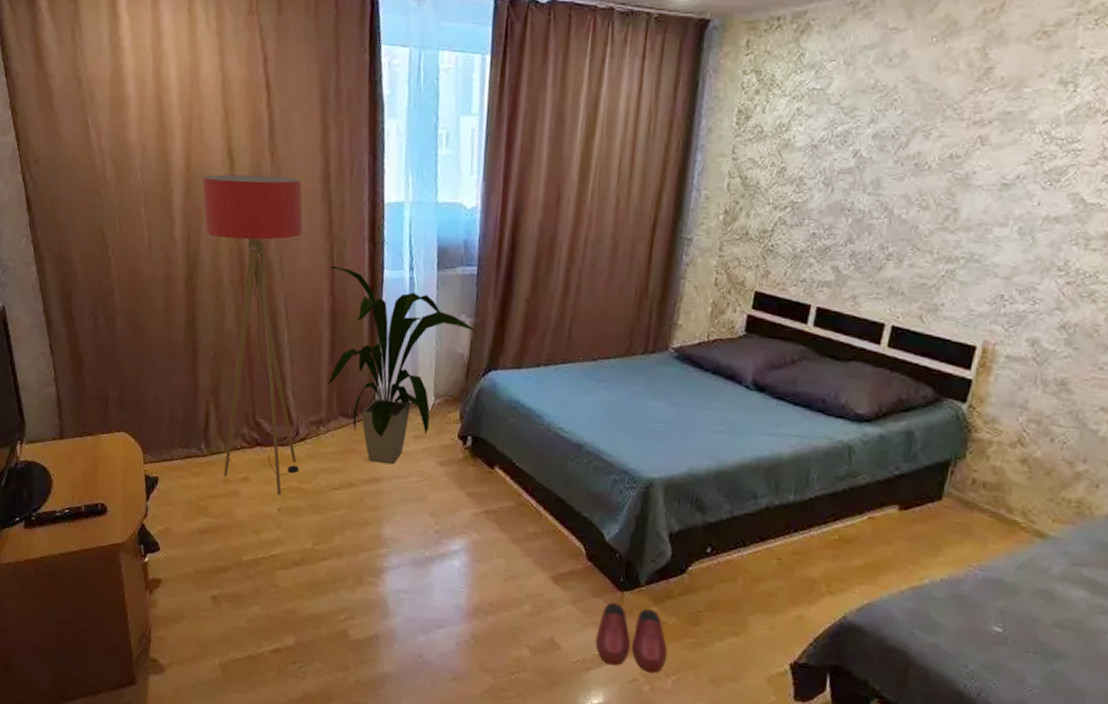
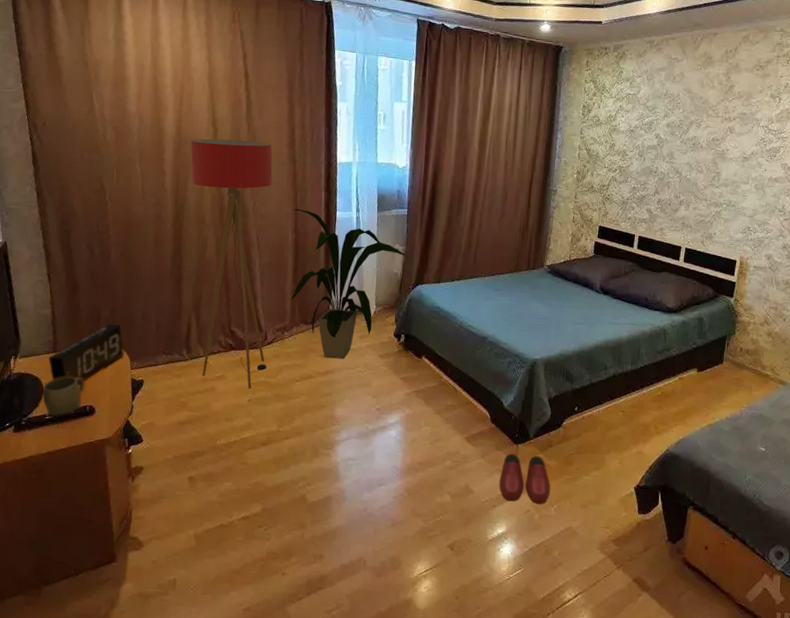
mug: none [51,467,95,515] -> present [42,376,85,417]
alarm clock: none [56,408,136,479] -> present [48,324,124,385]

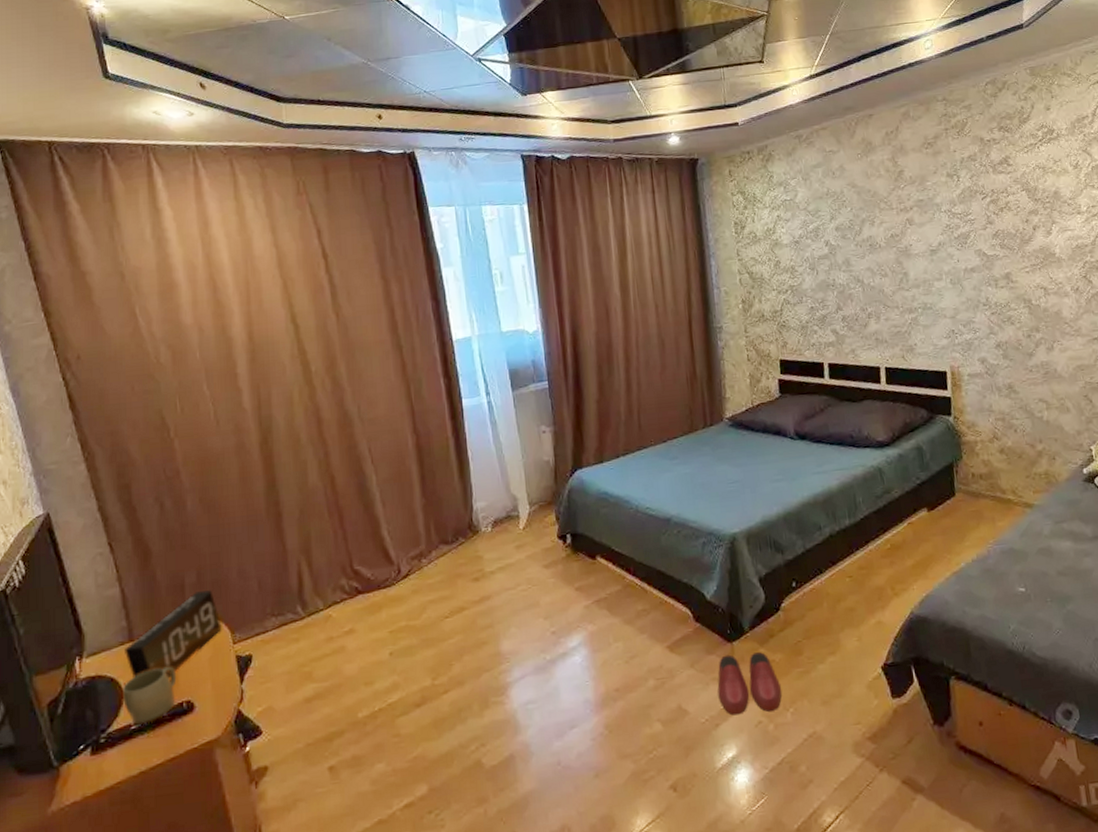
floor lamp: present [190,138,273,389] -> none [268,331,406,640]
house plant: present [290,208,407,359] -> none [409,404,557,582]

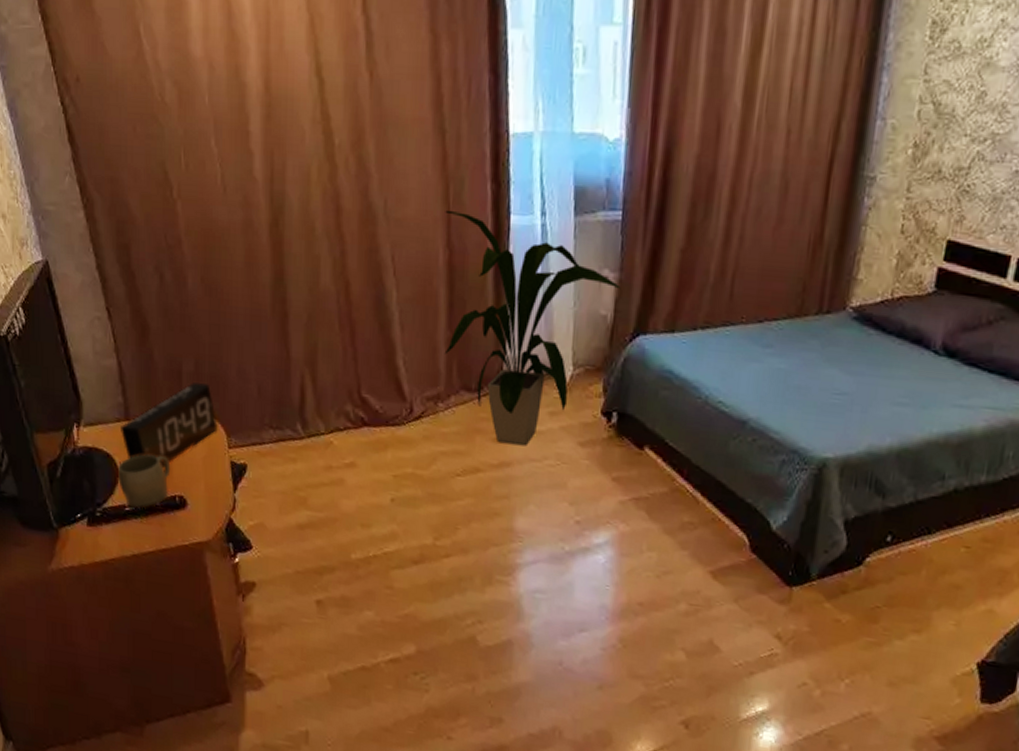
house plant: none [409,404,557,582] -> present [444,209,621,446]
slippers: present [717,652,782,715] -> none [760,599,841,676]

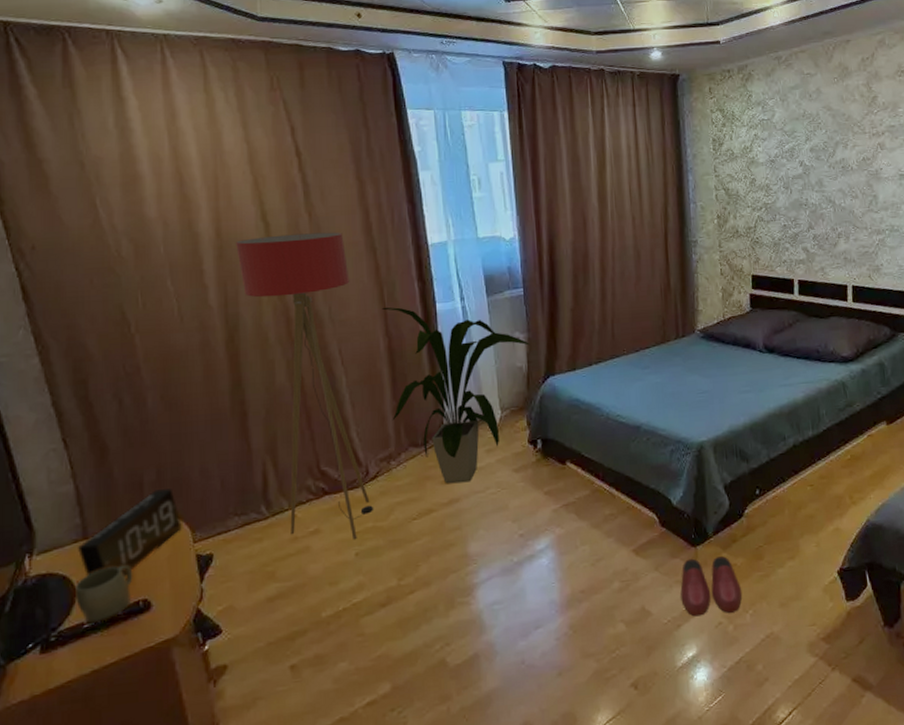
floor lamp: none [286,97,414,484] -> present [236,232,373,541]
slippers: none [760,599,841,676] -> present [680,556,742,617]

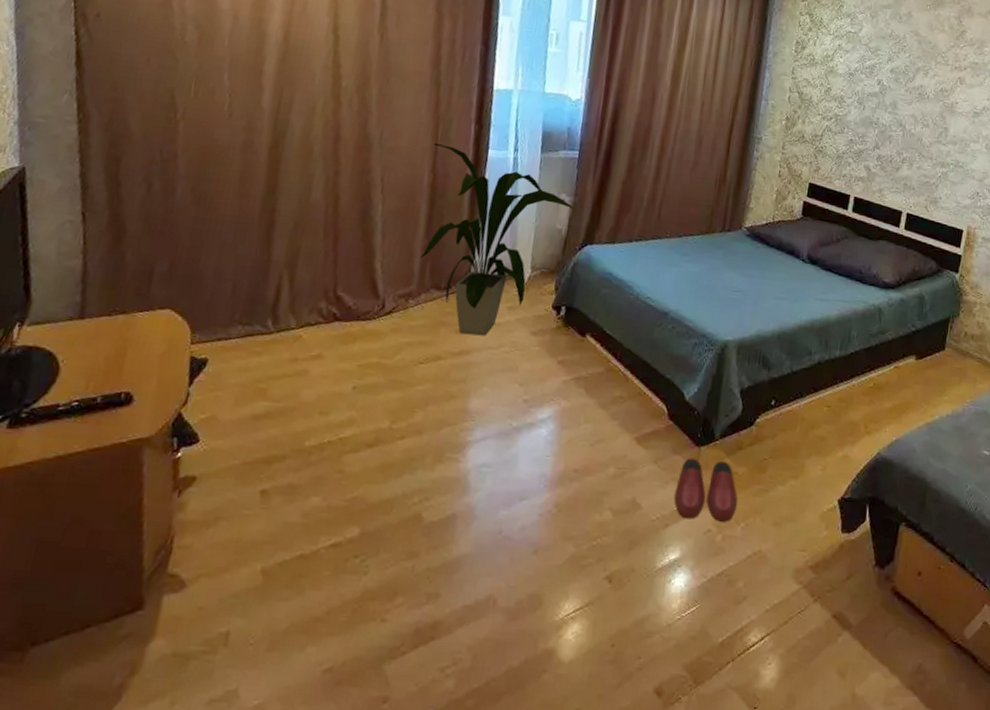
mug: present [76,564,133,624] -> none [56,352,122,408]
alarm clock: present [78,488,182,576] -> none [71,282,184,364]
floor lamp: present [236,232,373,541] -> none [291,48,411,373]

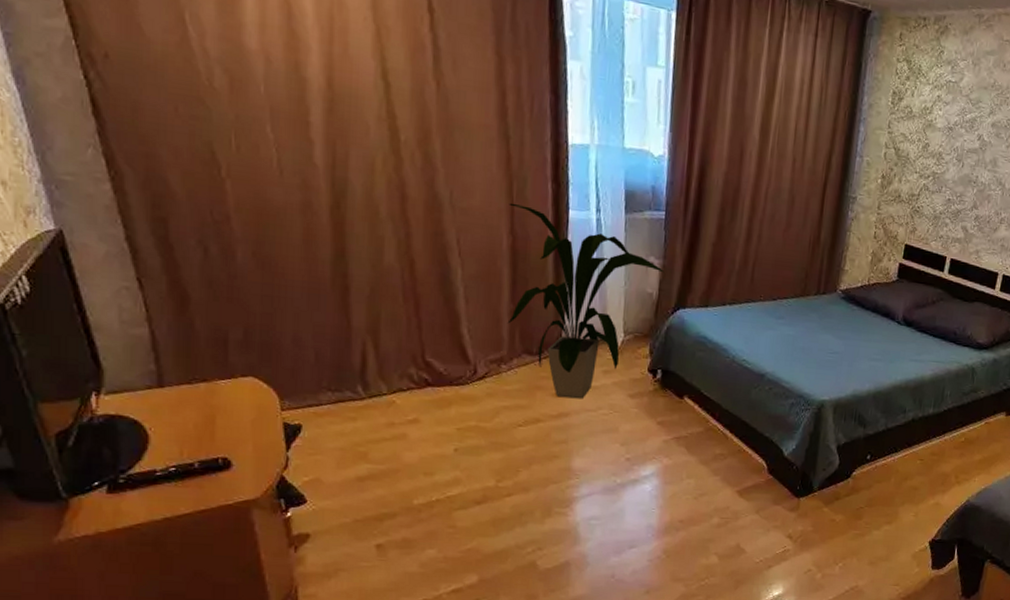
slippers: present [674,458,738,522] -> none [776,508,836,563]

